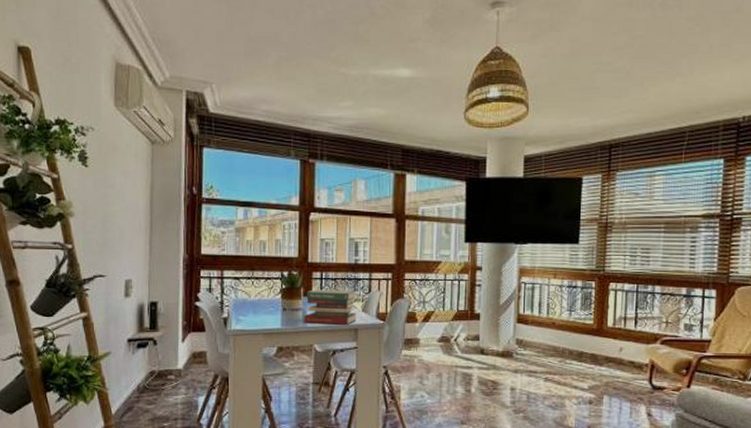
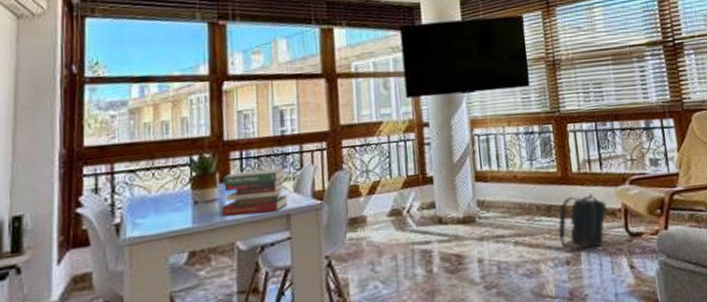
backpack: none [586,347,635,397] -> present [558,196,608,251]

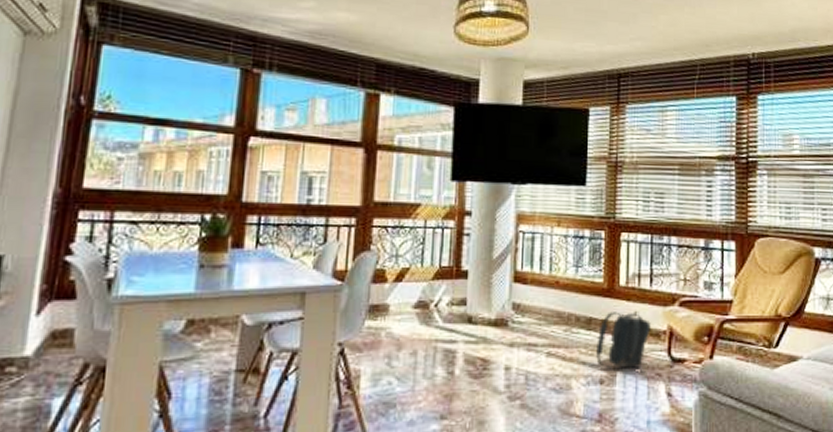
books: present [221,167,288,216] -> none [229,238,306,287]

